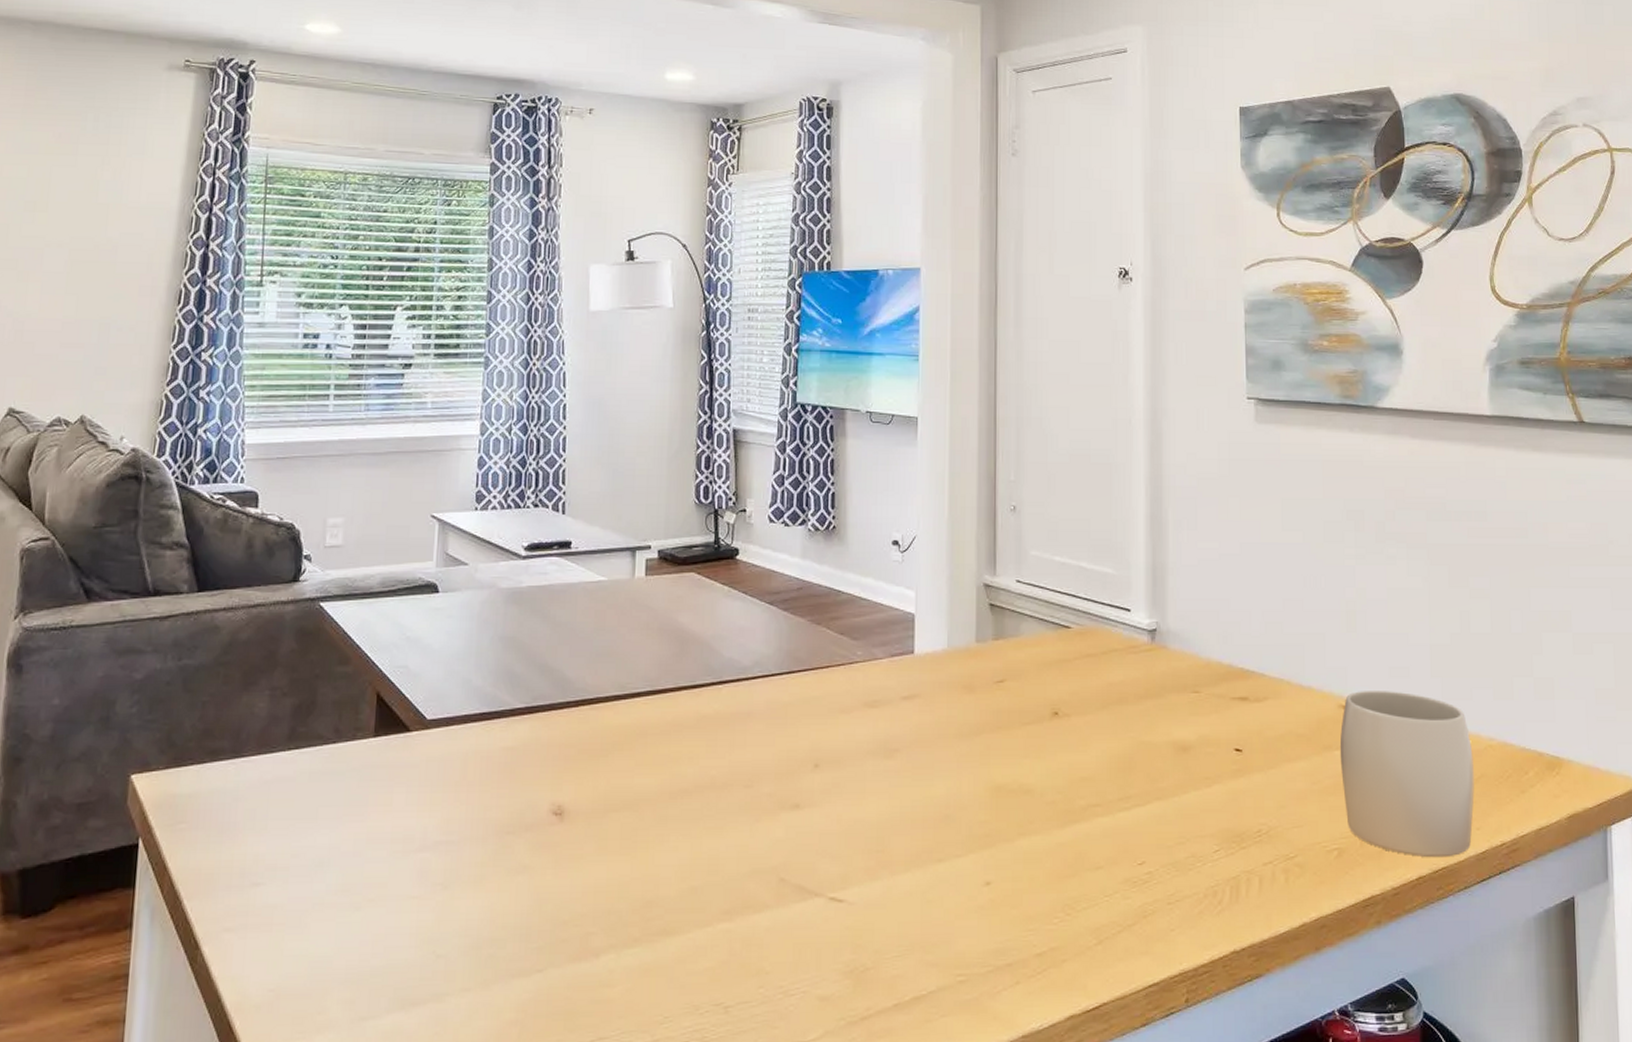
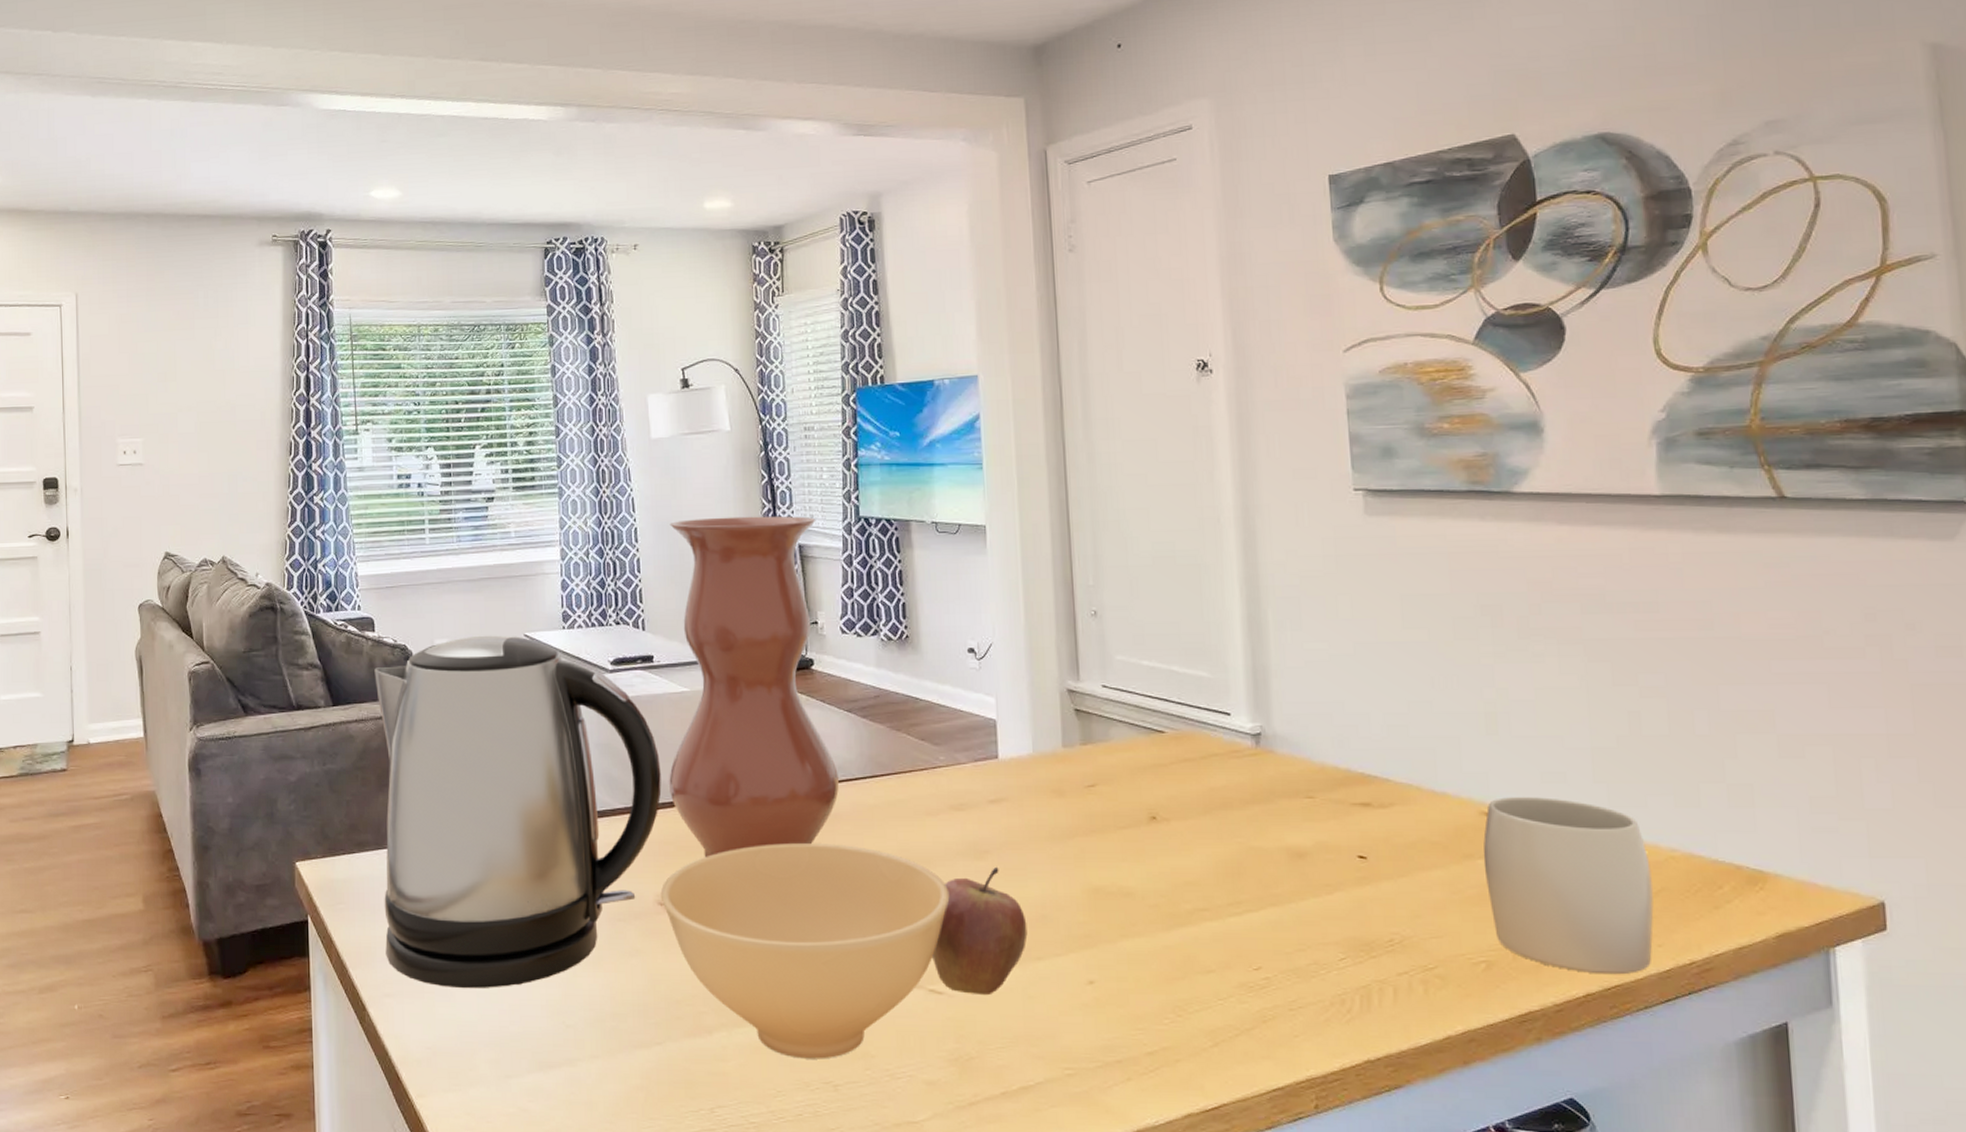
kettle: none [230,515,569,919] -> present [374,635,662,989]
bowl: none [556,744,857,980] -> present [660,843,950,1059]
vase: none [575,397,756,762] -> present [668,516,840,858]
fruit: none [835,765,931,902] -> present [932,866,1028,996]

